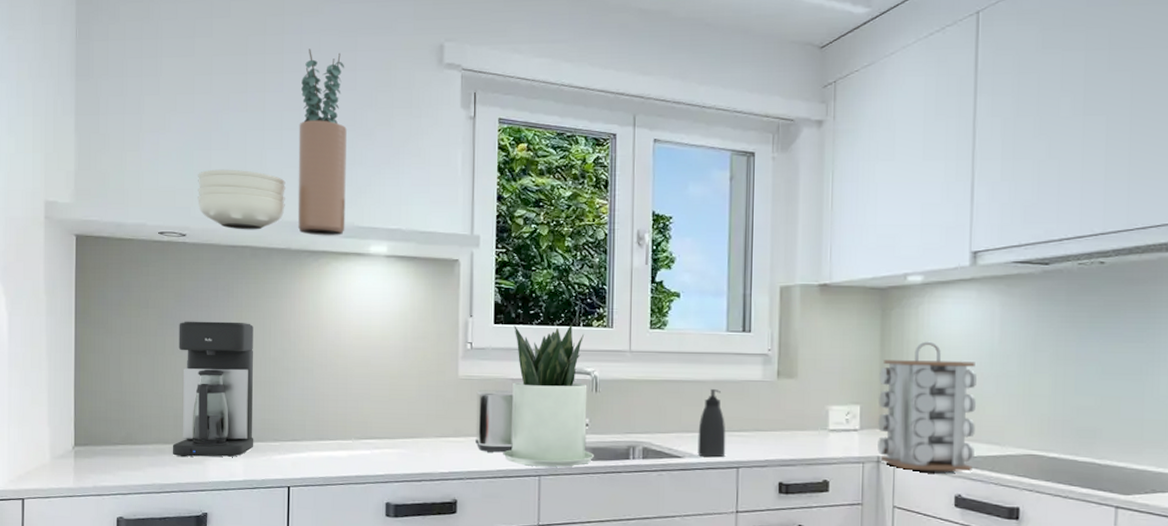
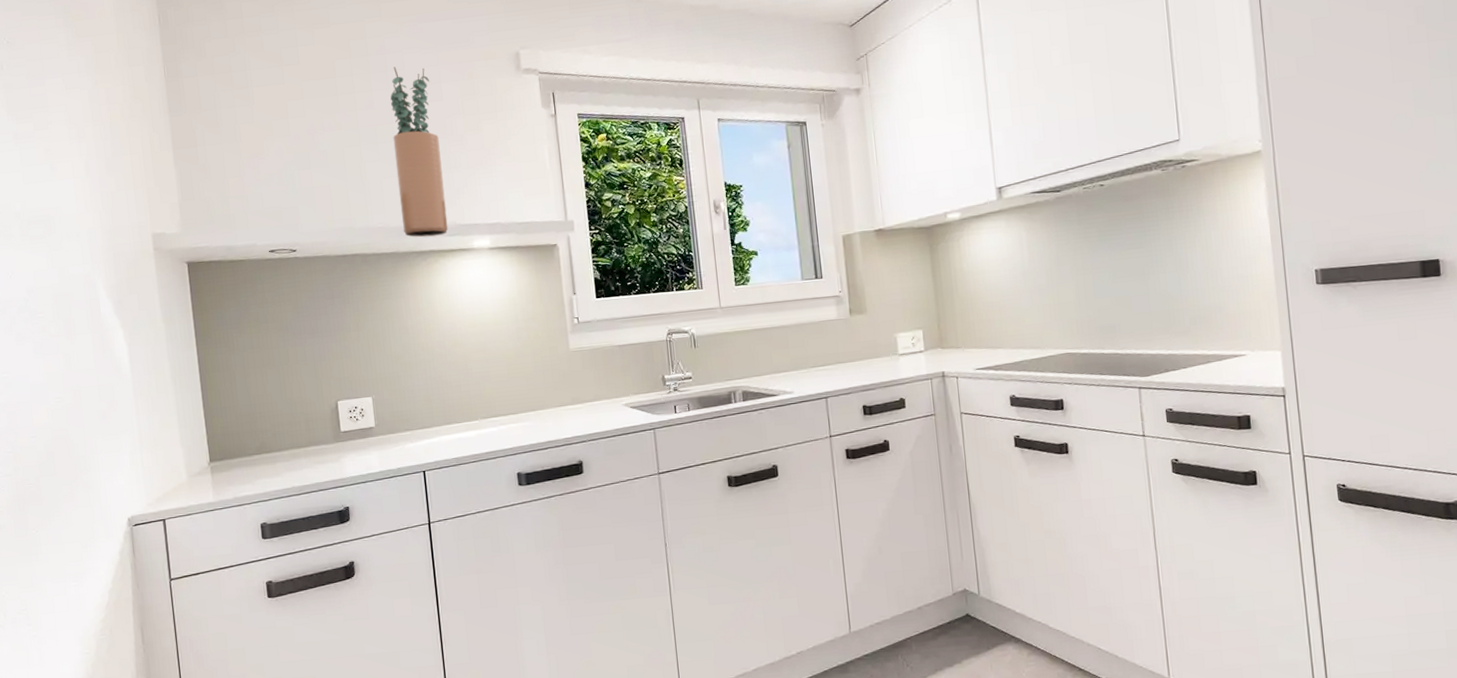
coffee maker: present [172,321,254,457] -> none [299,325,386,458]
bowl: present [198,169,285,230] -> none [301,184,389,240]
toaster: present [475,389,514,454] -> none [588,355,627,415]
planter: present [503,324,595,467] -> none [614,290,701,422]
soap dispenser: present [697,388,726,458] -> none [788,331,815,392]
spice rack: present [877,341,977,473] -> none [935,267,1021,381]

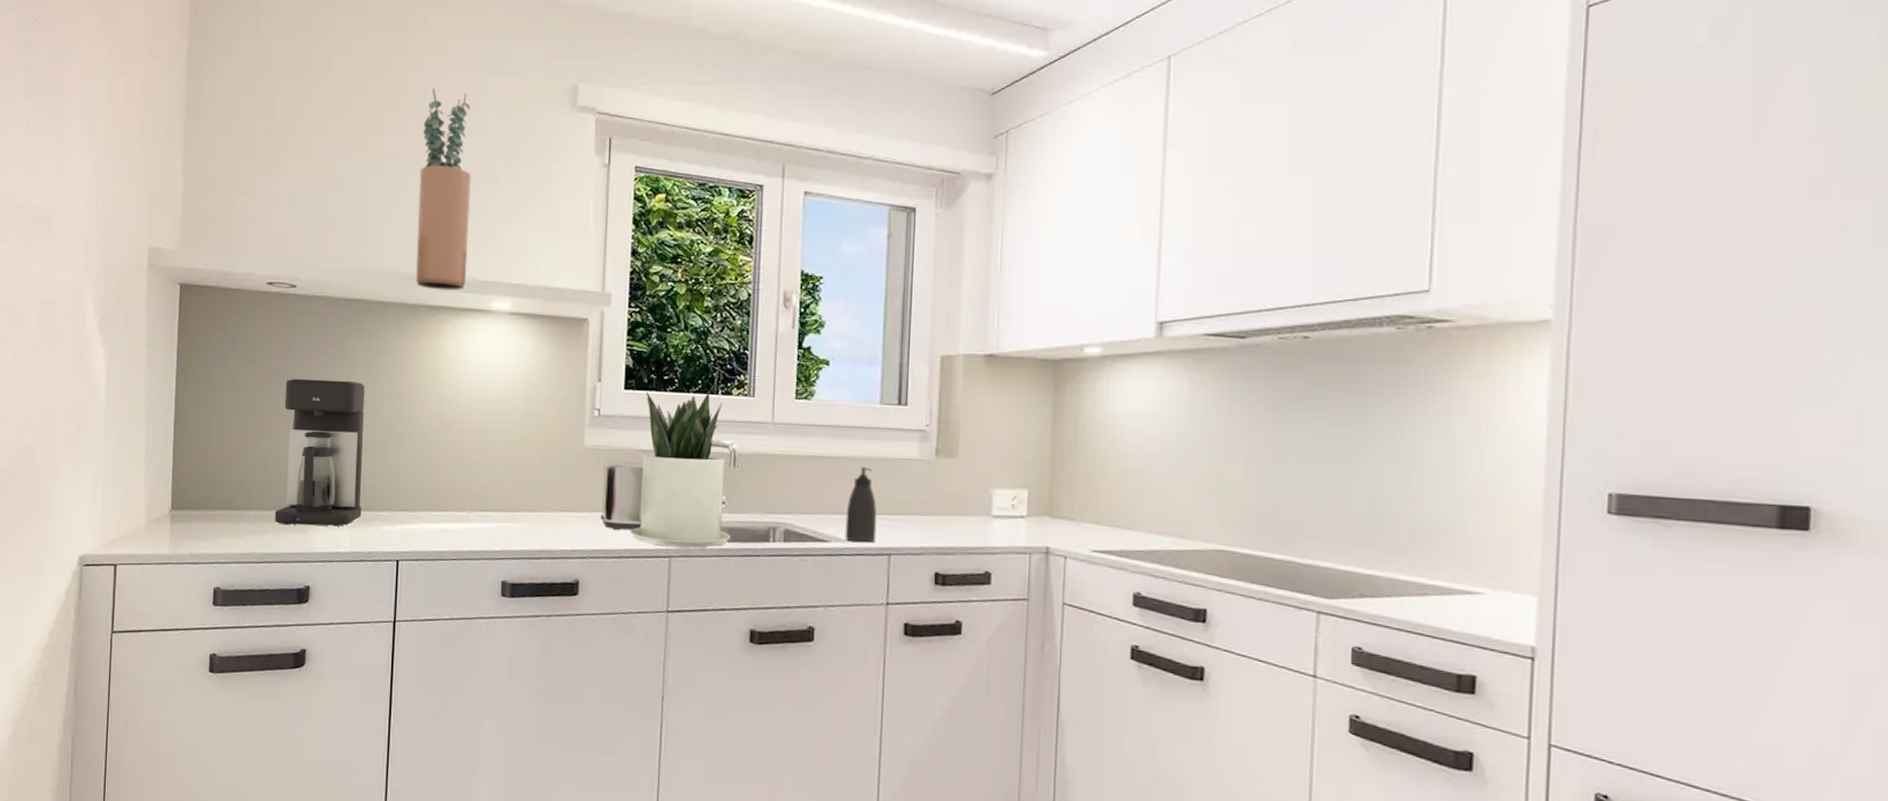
coffee maker: none [299,325,386,458] -> present [274,378,365,526]
toaster: none [588,355,627,415] -> present [601,460,644,531]
planter: none [614,290,701,422] -> present [630,392,731,549]
soap dispenser: none [788,331,815,392] -> present [845,466,877,543]

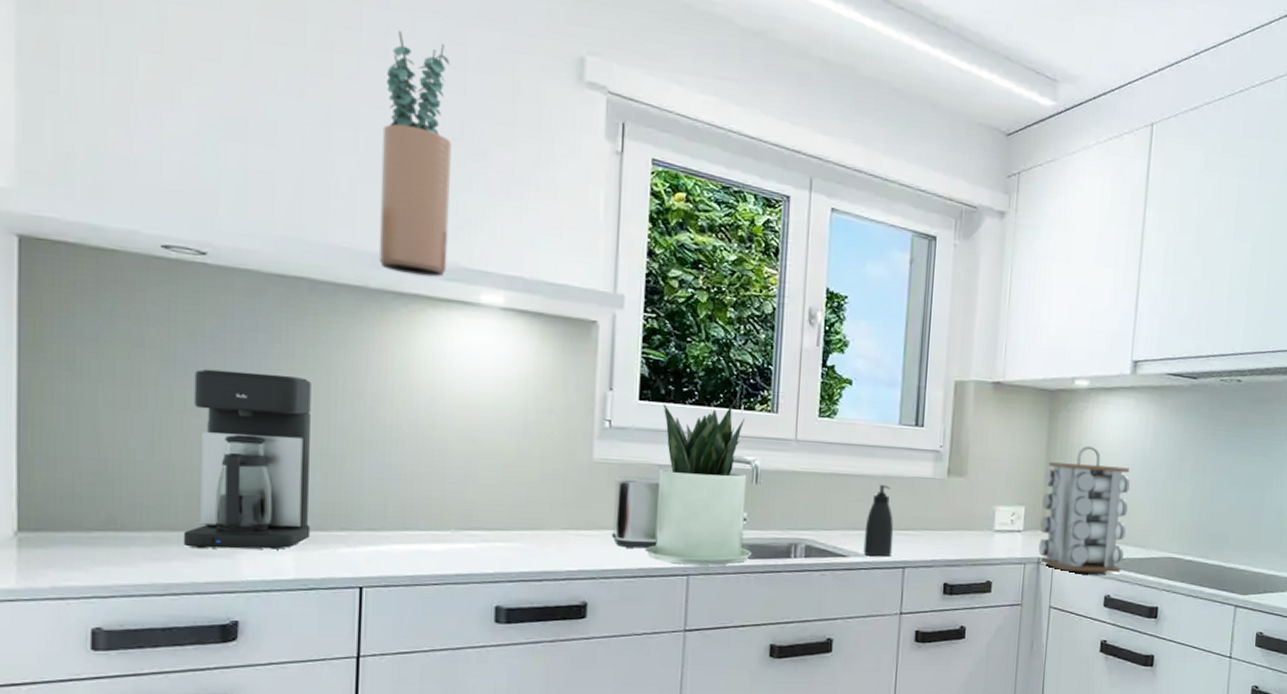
spice rack: none [1047,420,1160,568] -> present [1038,445,1130,574]

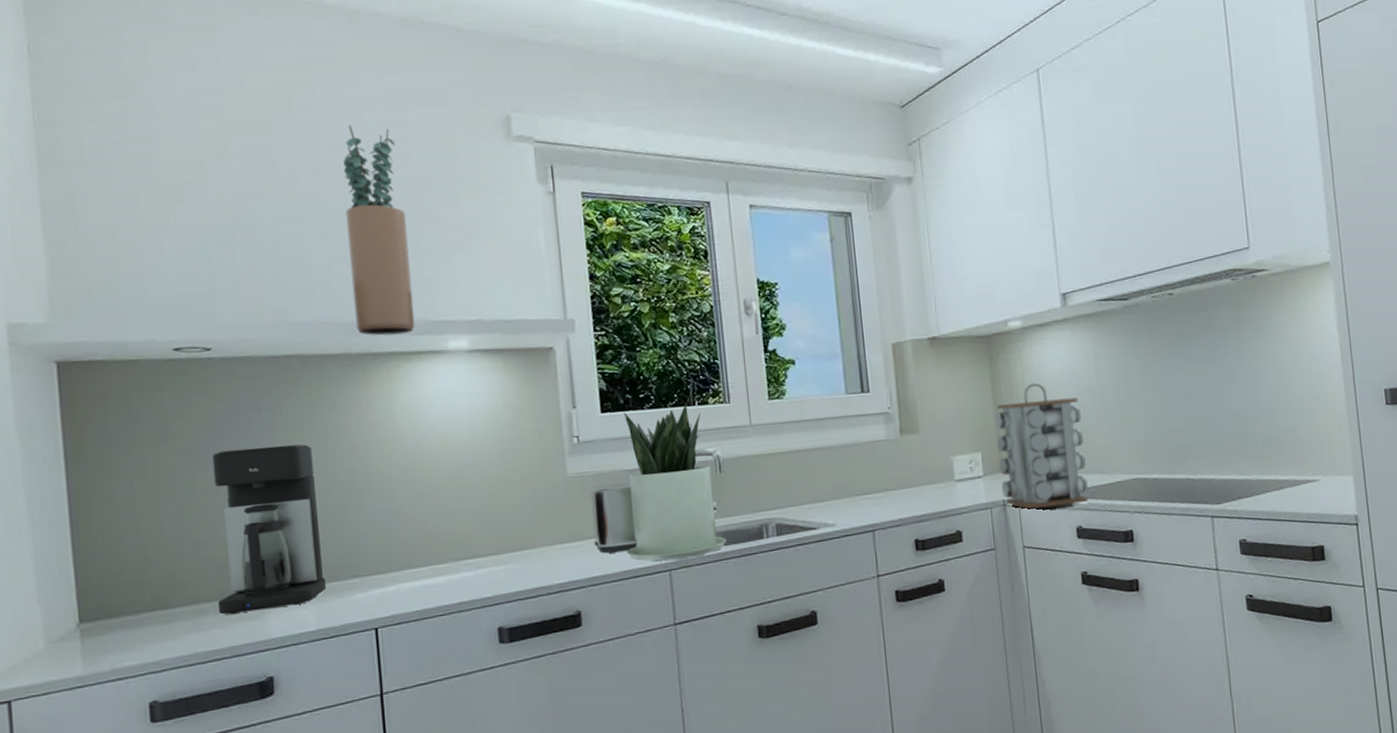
soap dispenser: present [863,484,894,557] -> none [829,453,860,525]

